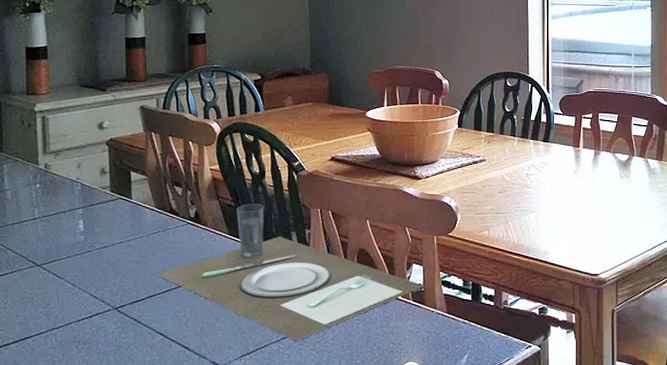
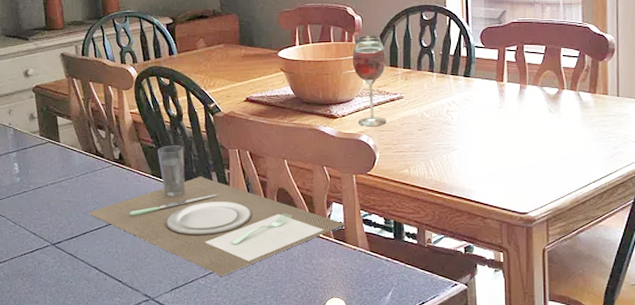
wineglass: none [438,98,471,188] -> present [352,35,387,126]

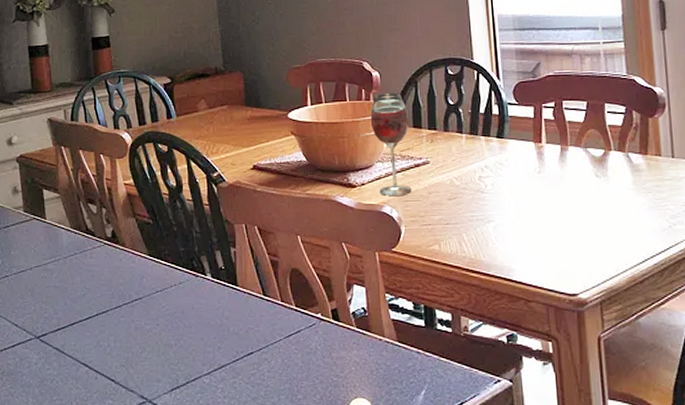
place setting: present [87,145,345,276] -> none [76,220,369,373]

